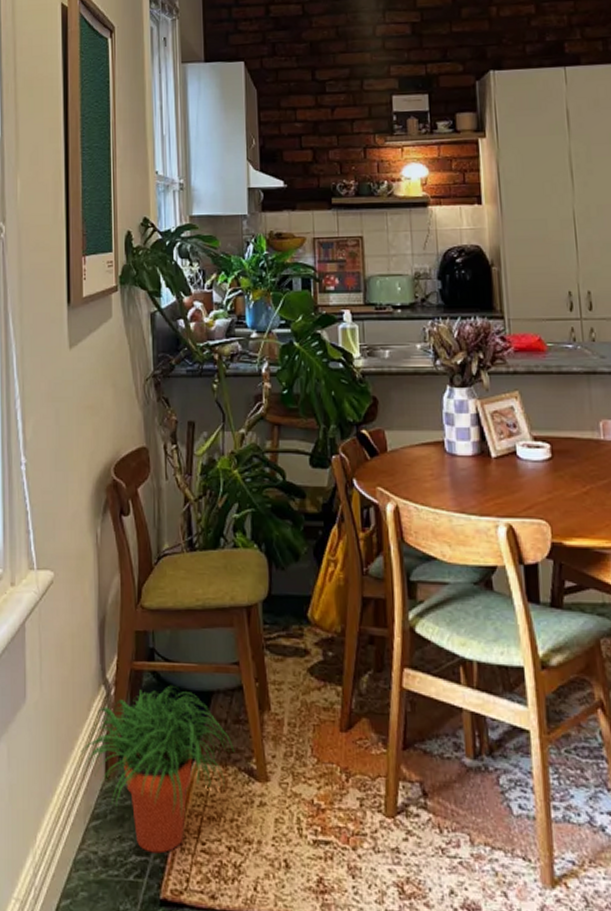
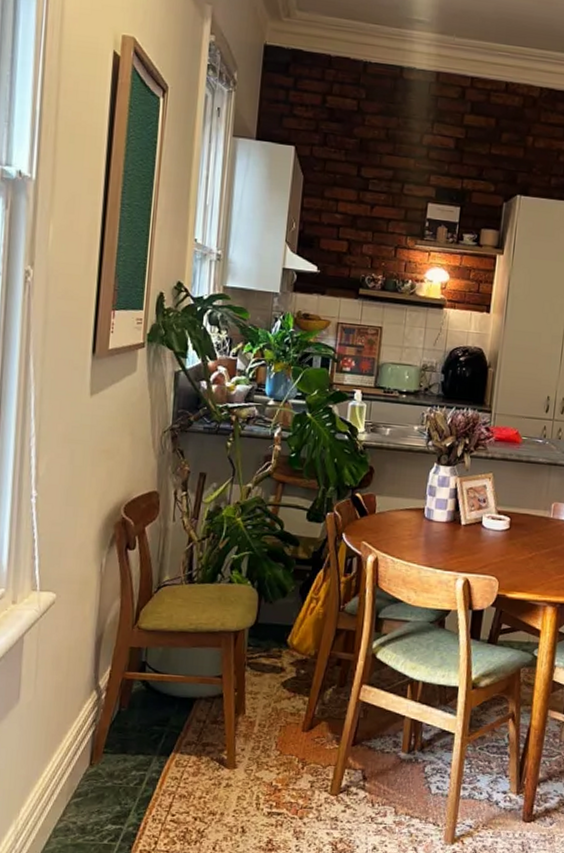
potted plant: present [80,686,235,854] -> none [68,693,210,823]

